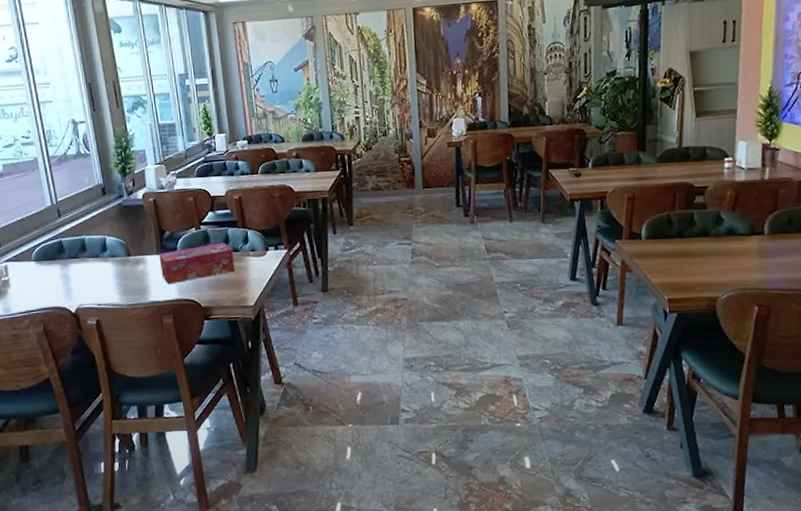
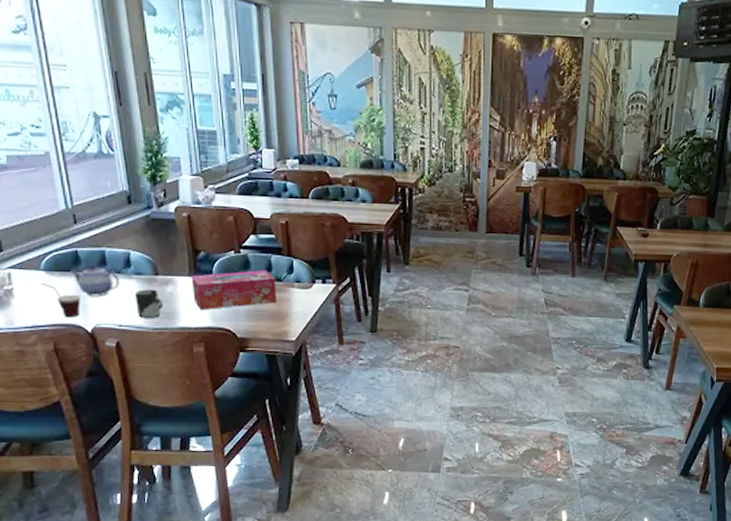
cup: none [33,271,66,302] -> present [42,282,81,318]
teapot: none [57,251,98,281] -> present [71,264,119,297]
cup: none [111,269,136,297] -> present [135,289,164,319]

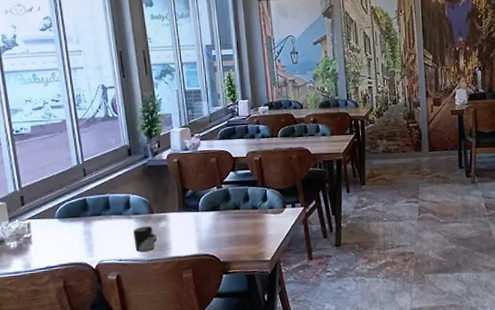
cup: present [42,282,81,318] -> none [55,228,88,258]
teapot: present [71,264,119,297] -> none [80,209,120,237]
tissue box: present [191,270,278,311] -> none [181,200,254,241]

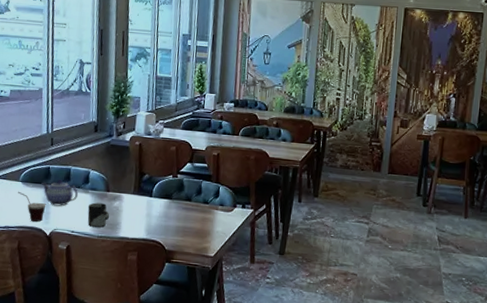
cup: none [55,228,88,258] -> present [18,191,46,222]
teapot: none [80,209,120,237] -> present [42,179,78,206]

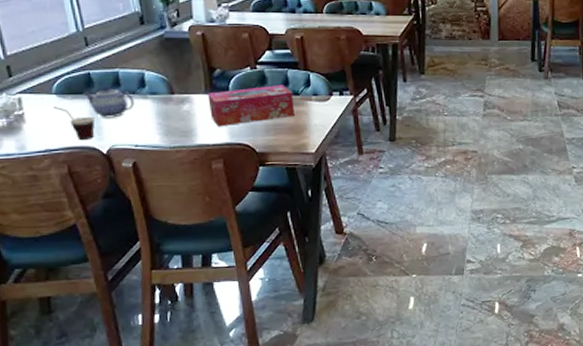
cup: present [87,202,110,228] -> none [151,108,181,138]
tissue box: none [134,193,204,224] -> present [207,85,296,127]

